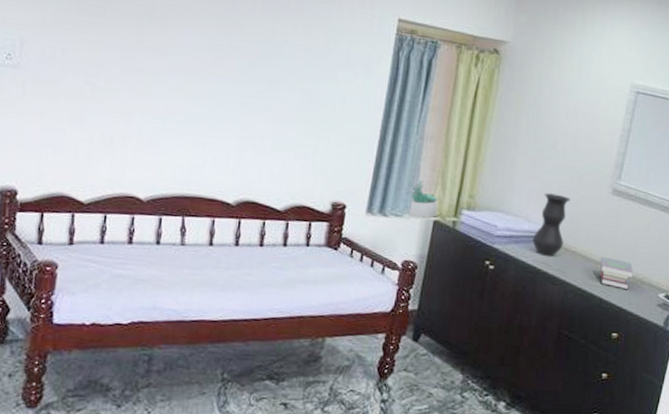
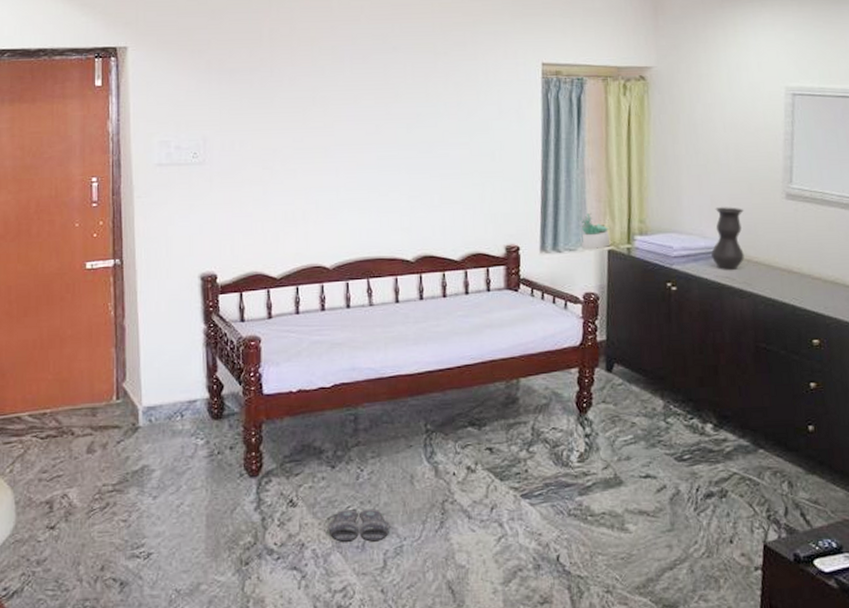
books: present [599,256,633,290] -> none [785,262,824,294]

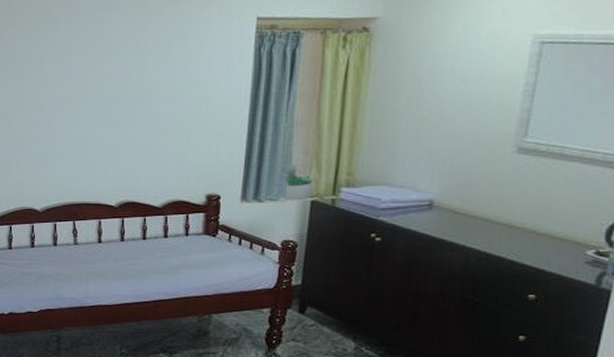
vase: present [711,207,744,271] -> none [423,160,465,224]

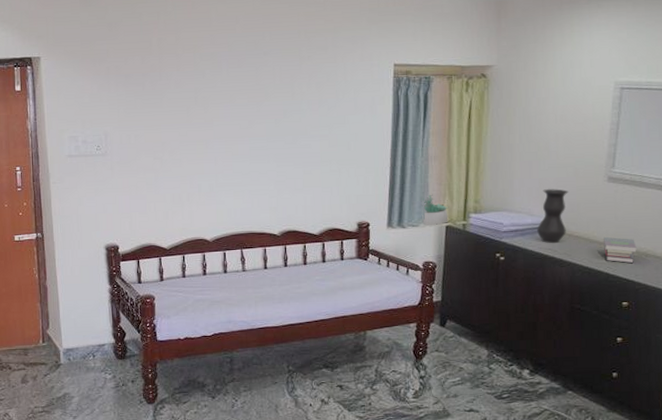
vase: none [423,160,465,224] -> present [537,189,568,244]
books: none [507,217,551,250] -> present [603,236,637,264]

